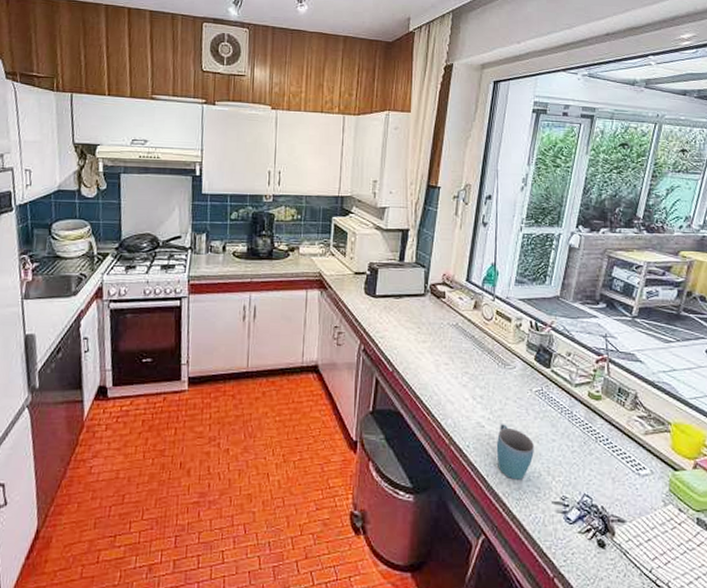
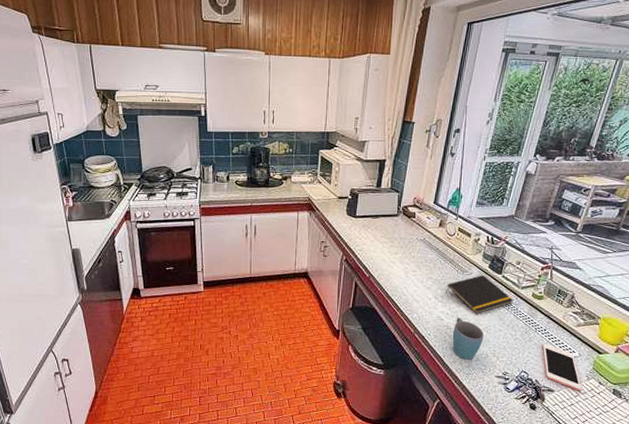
notepad: none [484,369,567,419] -> present [445,275,514,314]
cell phone: none [605,457,659,522] -> present [542,343,582,391]

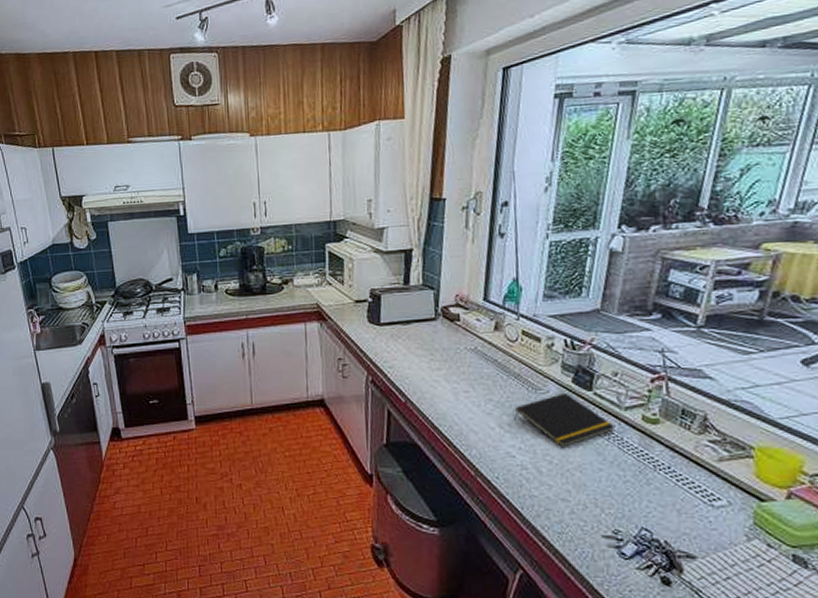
mug: present [452,318,484,360] -> none [530,453,577,513]
cell phone: present [542,343,582,391] -> none [668,487,740,558]

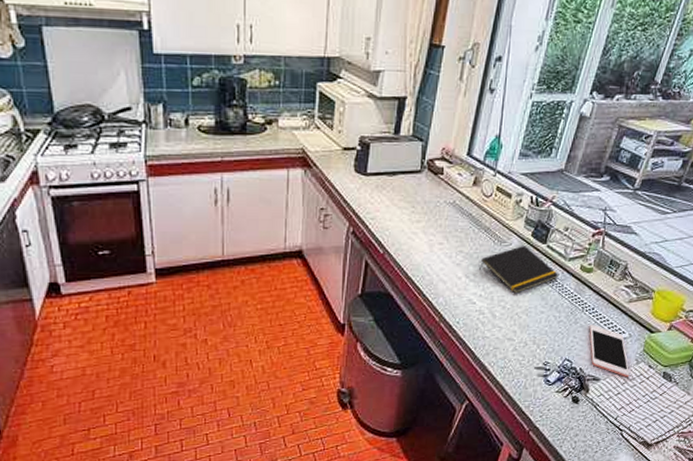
cell phone: none [668,487,740,558] -> present [589,324,630,378]

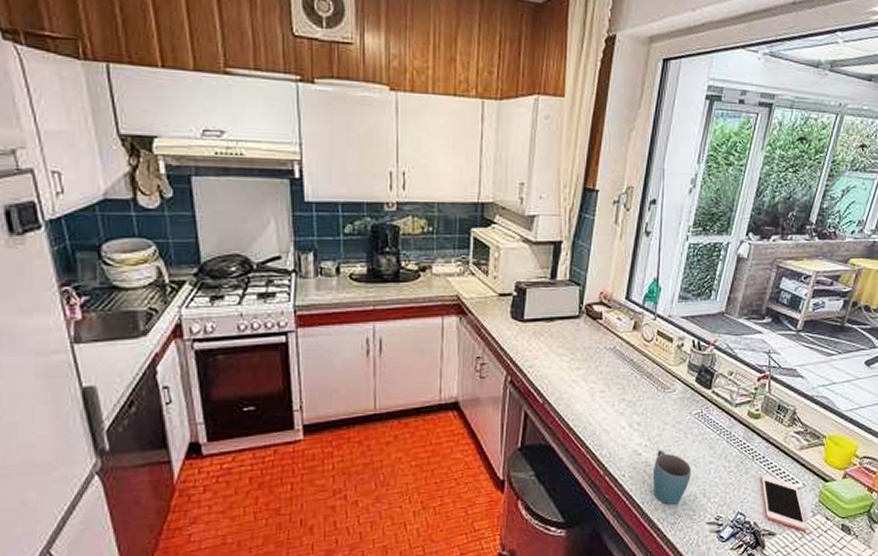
notepad: present [478,246,560,294] -> none [642,392,727,443]
mug: none [485,300,523,350] -> present [652,450,691,505]

